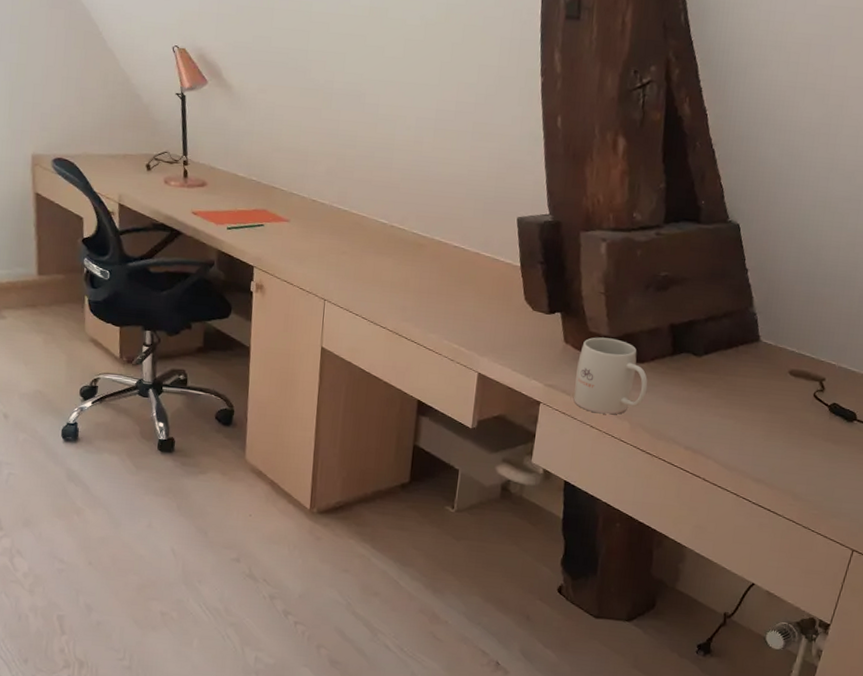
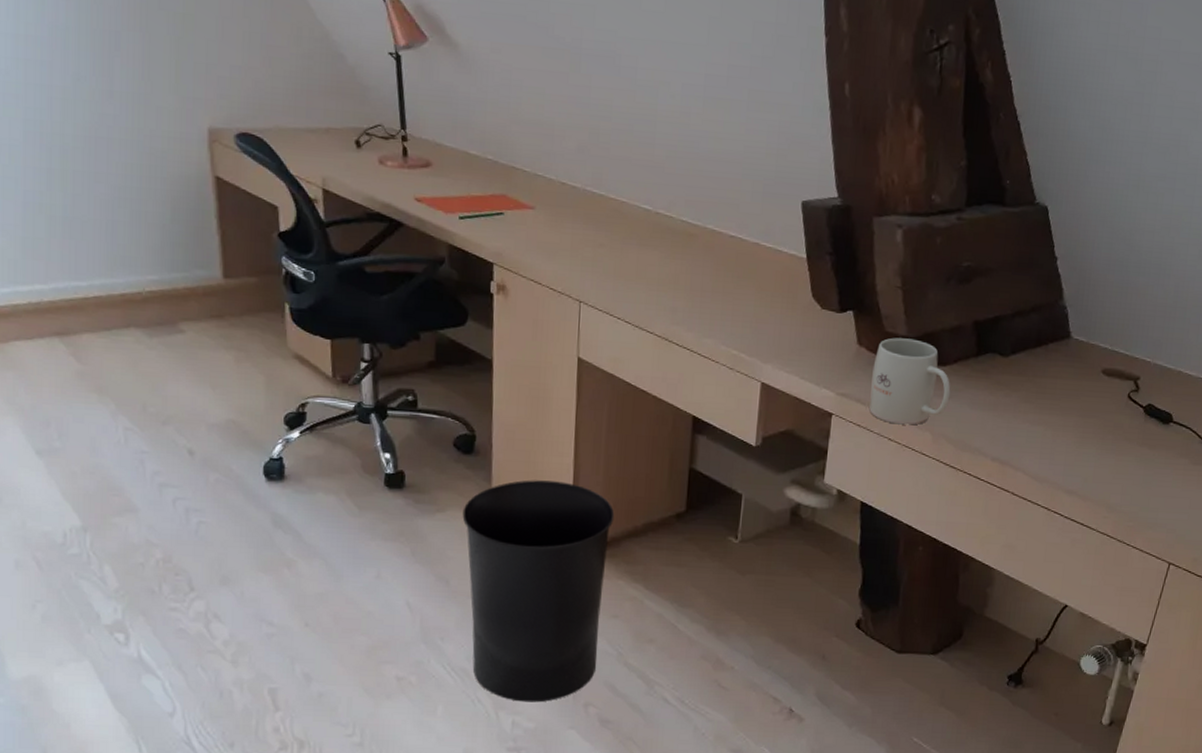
waste bin: none [220,449,348,642] -> present [462,480,615,703]

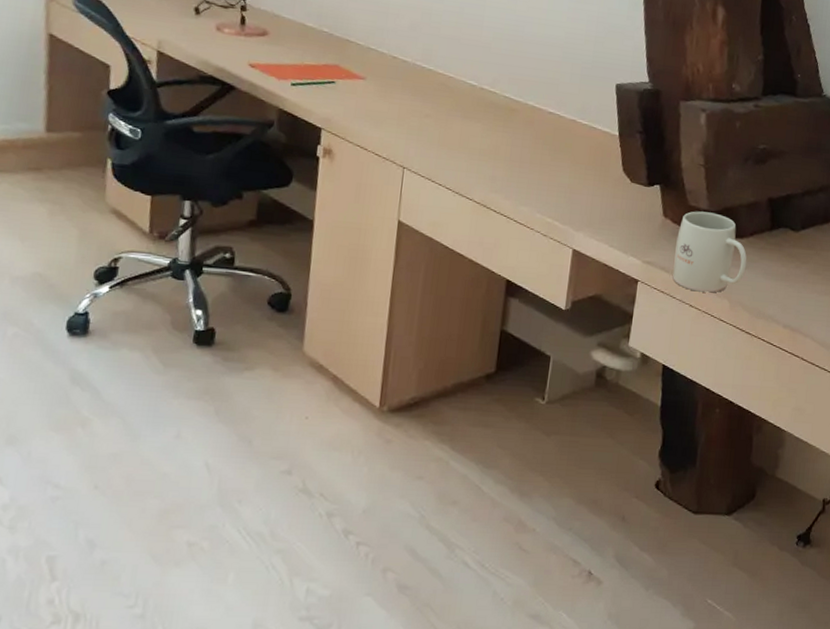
waste bin: present [462,480,615,703] -> none [269,339,425,568]

